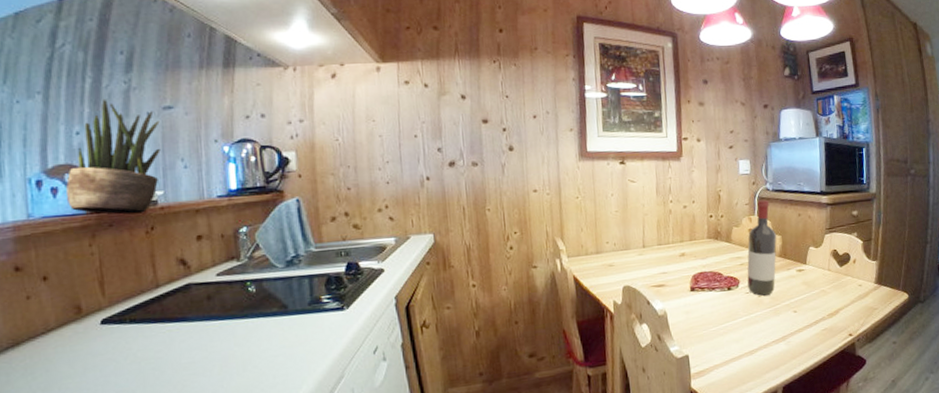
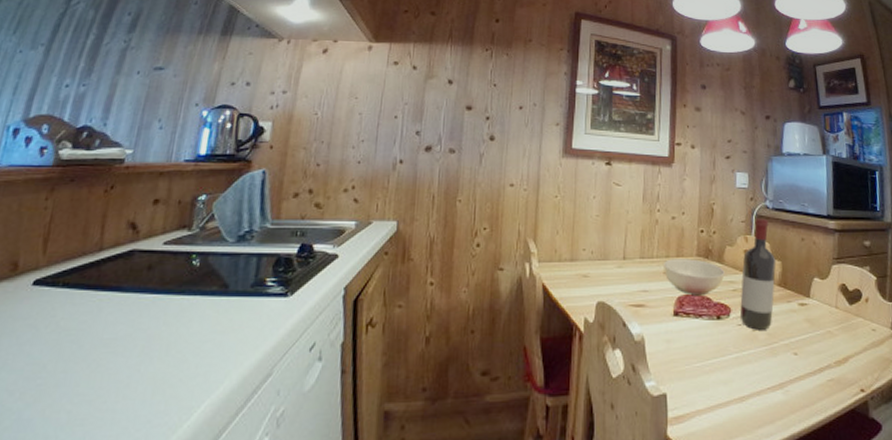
potted plant: present [66,98,161,215] -> none [37,55,148,171]
bowl: none [679,241,733,272] -> present [664,259,725,295]

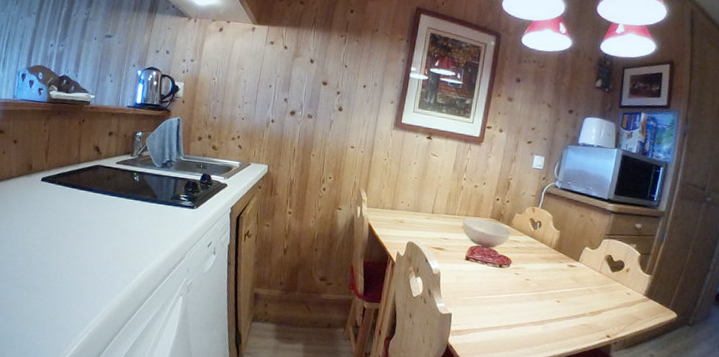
wine bottle: present [739,218,776,330] -> none [517,194,556,281]

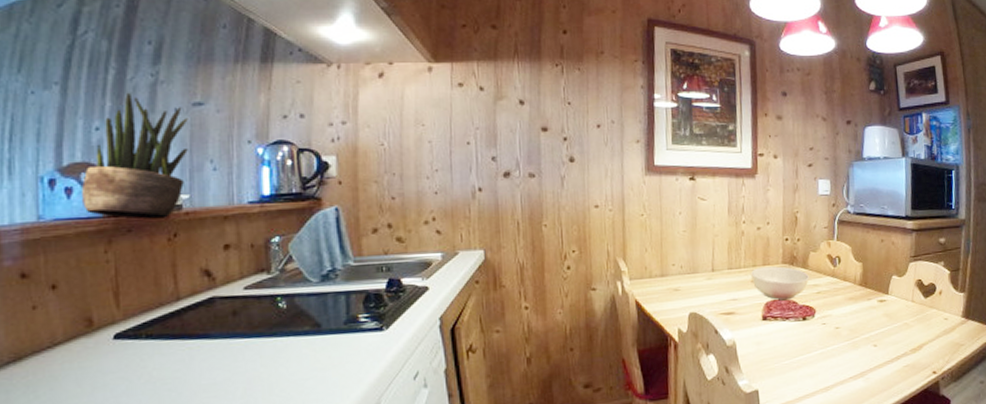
potted plant: none [37,23,102,109] -> present [82,92,188,219]

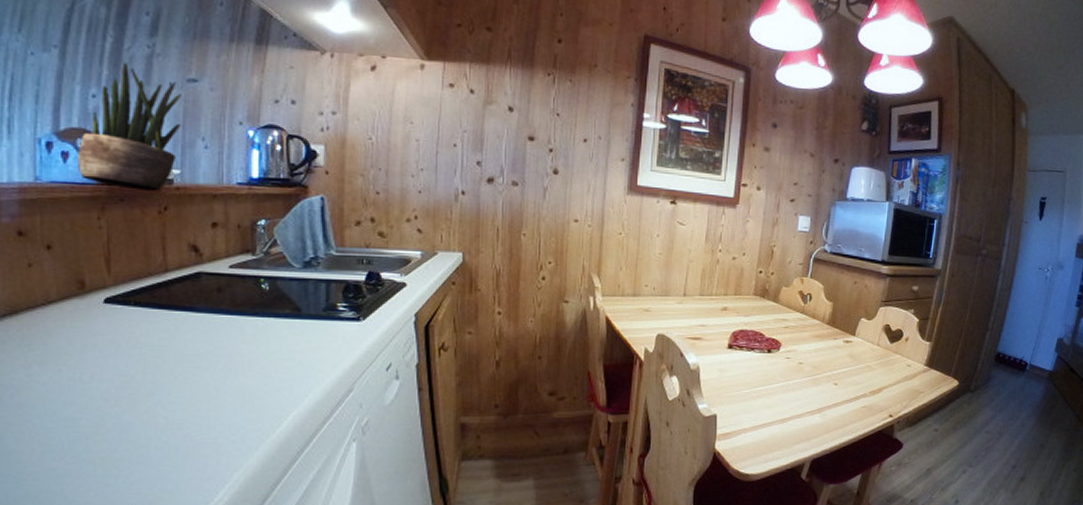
bowl: present [751,266,809,300] -> none [721,297,779,330]

